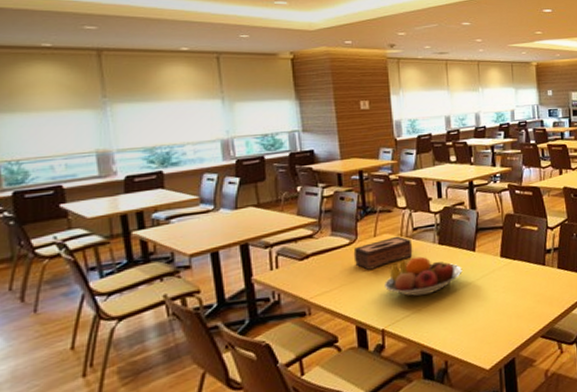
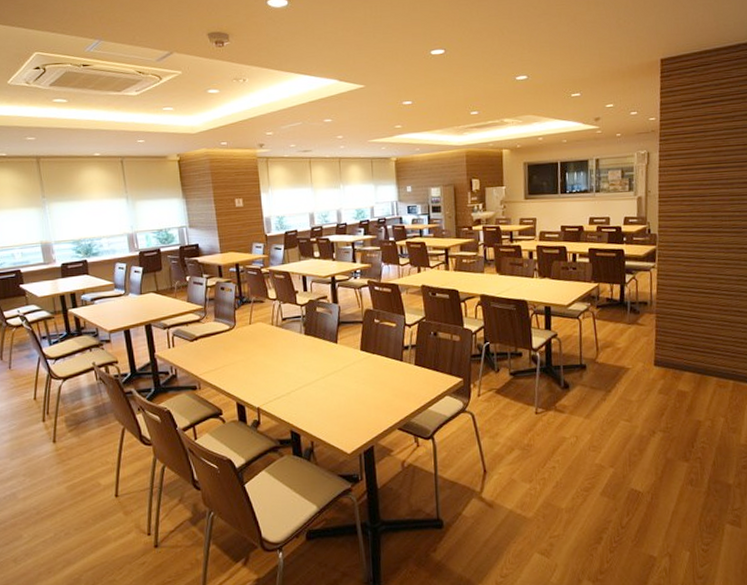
tissue box: present [353,236,413,270] -> none [233,325,283,354]
fruit bowl: present [385,256,463,296] -> none [259,345,326,381]

